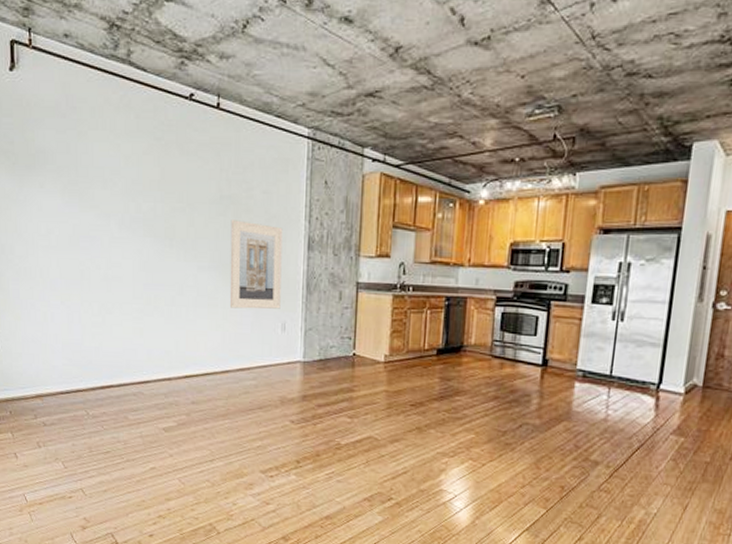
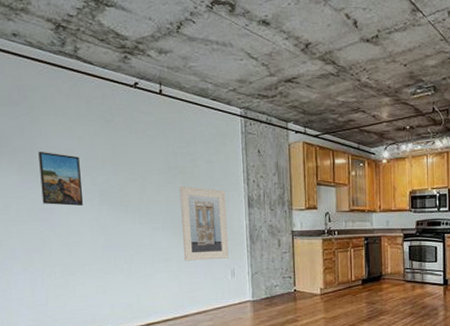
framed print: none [83,170,127,235] -> present [38,151,84,206]

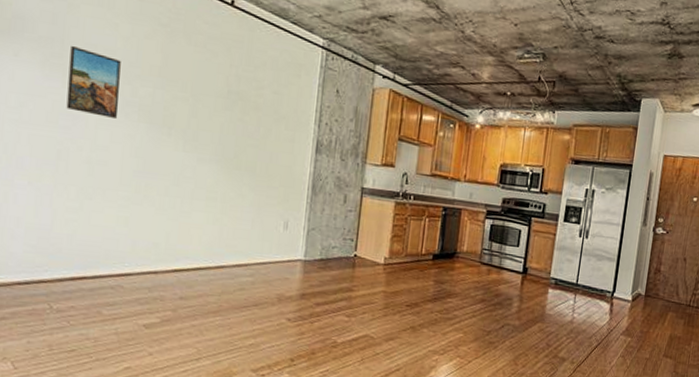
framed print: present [179,186,229,261] -> none [230,115,292,207]

